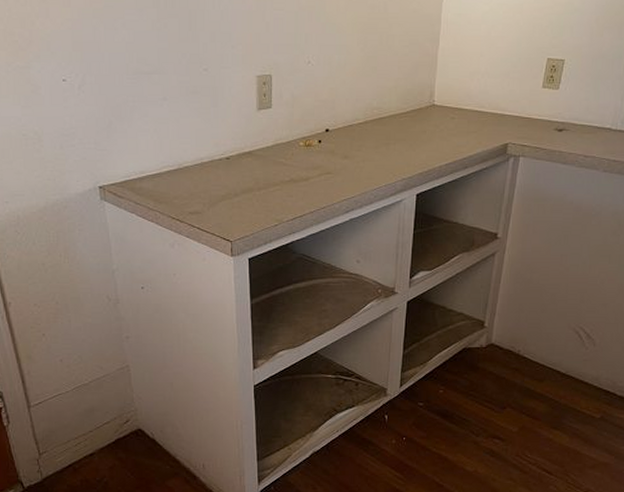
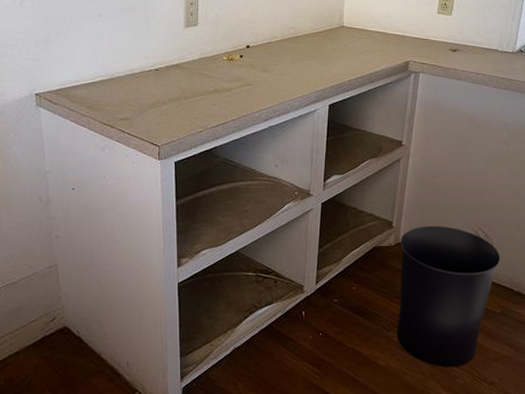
waste bin: none [486,325,603,473] -> present [397,225,501,367]

